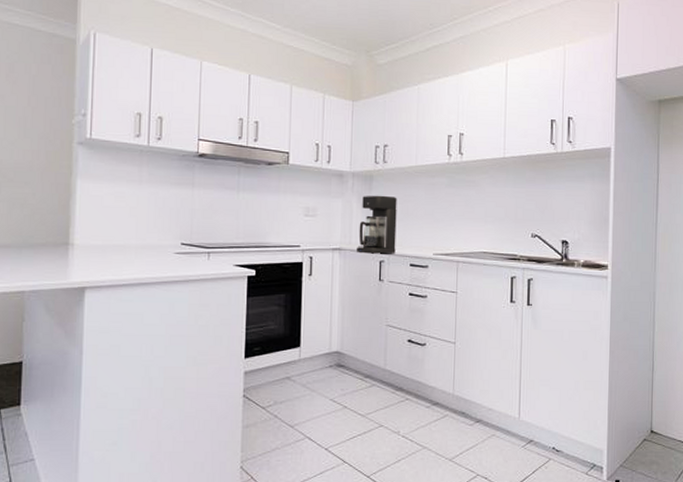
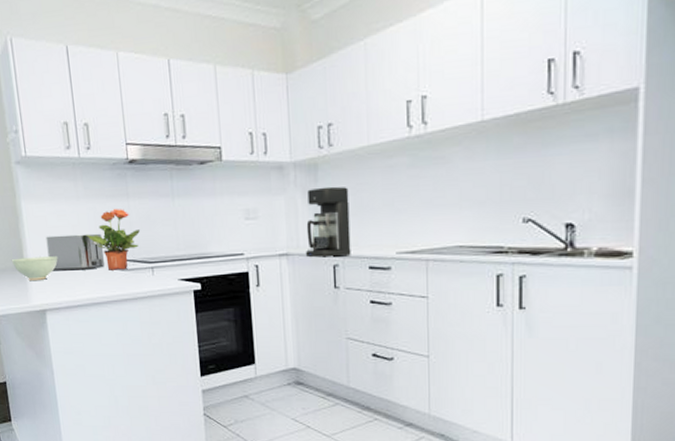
bowl: none [54,234,109,257] -> present [11,256,58,280]
toaster: none [98,215,161,251] -> present [45,233,105,271]
potted plant: none [143,196,202,253] -> present [85,209,141,270]

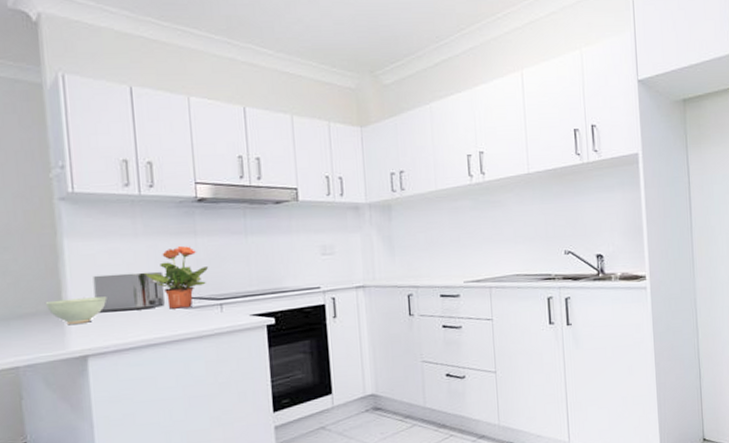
coffee maker: present [306,186,351,259] -> none [381,225,424,289]

